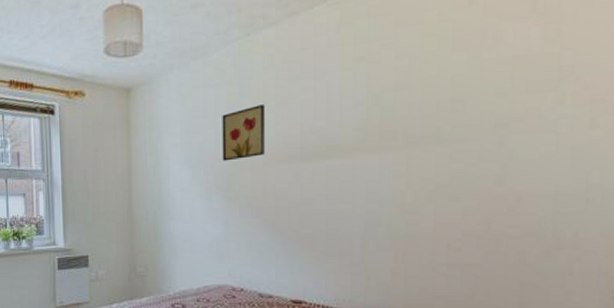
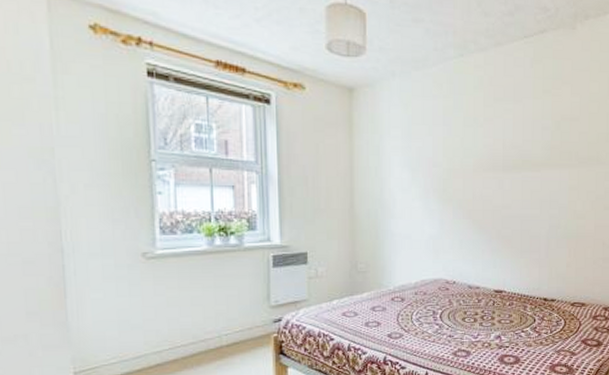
wall art: present [222,103,264,161] -> none [439,118,474,167]

